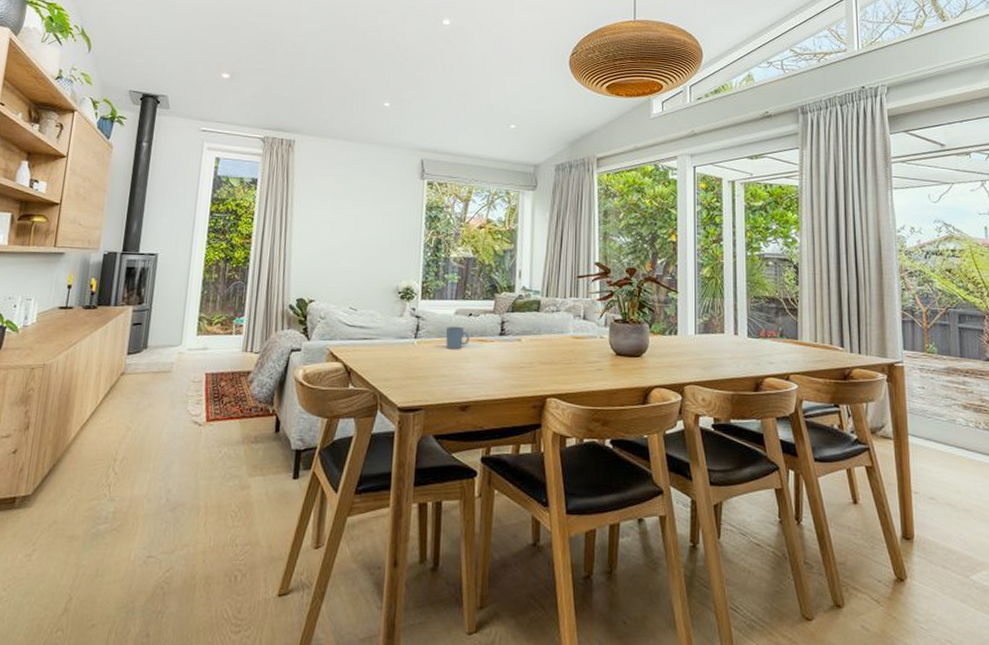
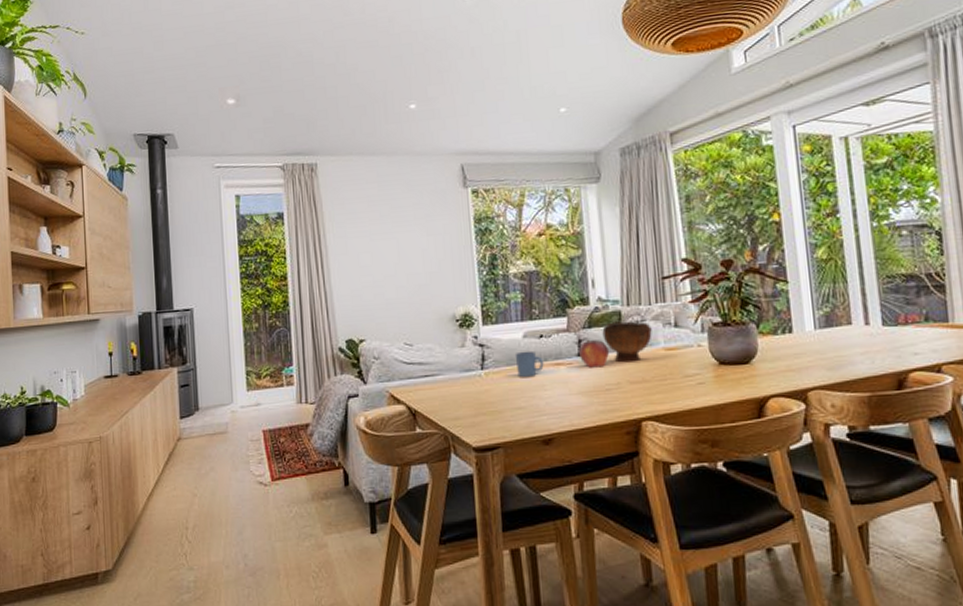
fruit: none [501,322,526,347] -> present [579,339,609,368]
bowl: none [523,309,564,346] -> present [602,321,652,363]

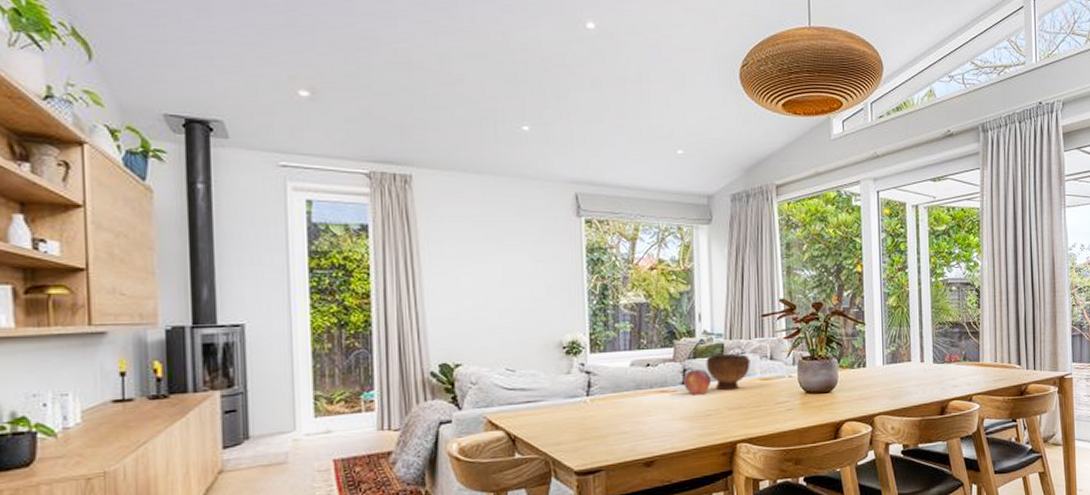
mug: present [515,351,544,379] -> none [621,378,649,405]

